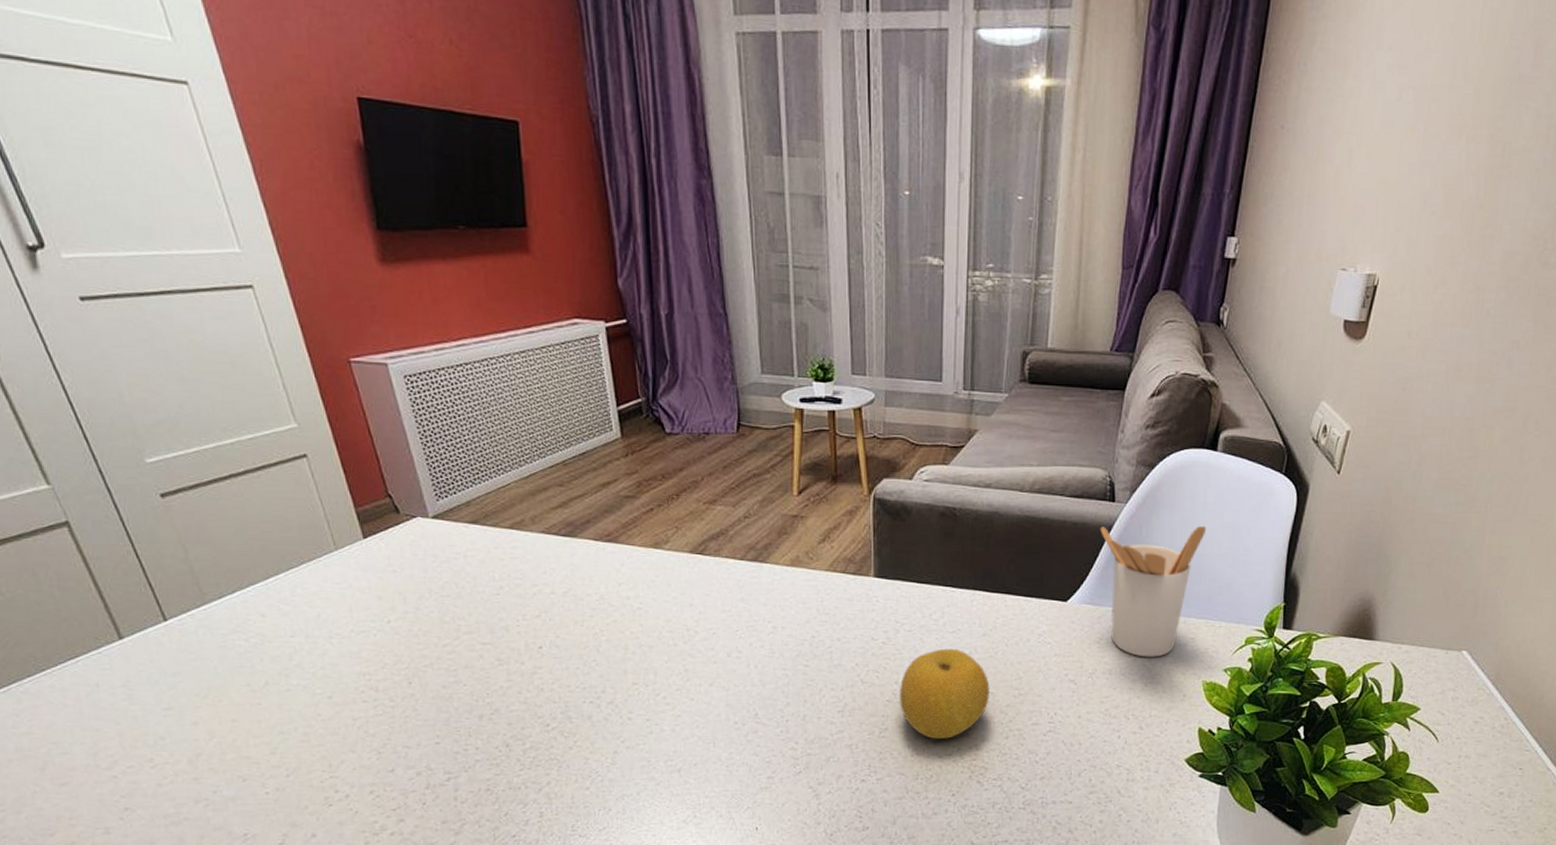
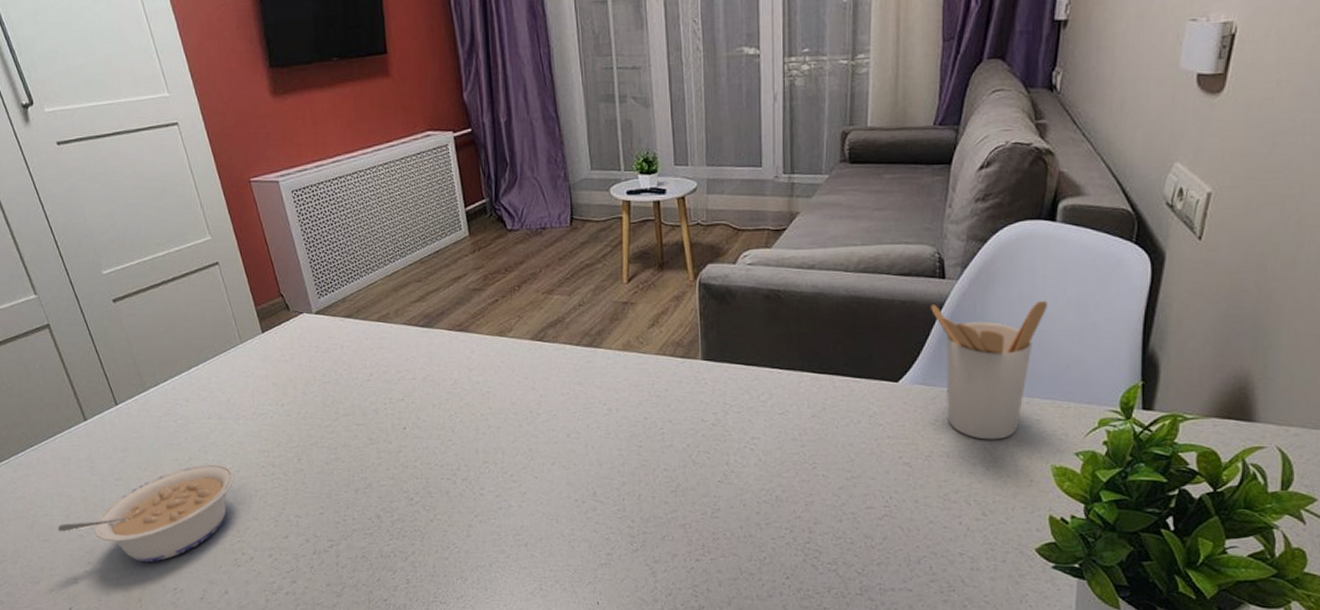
legume: none [81,689,326,806] -> present [58,464,235,563]
fruit: present [900,648,990,739] -> none [731,430,821,521]

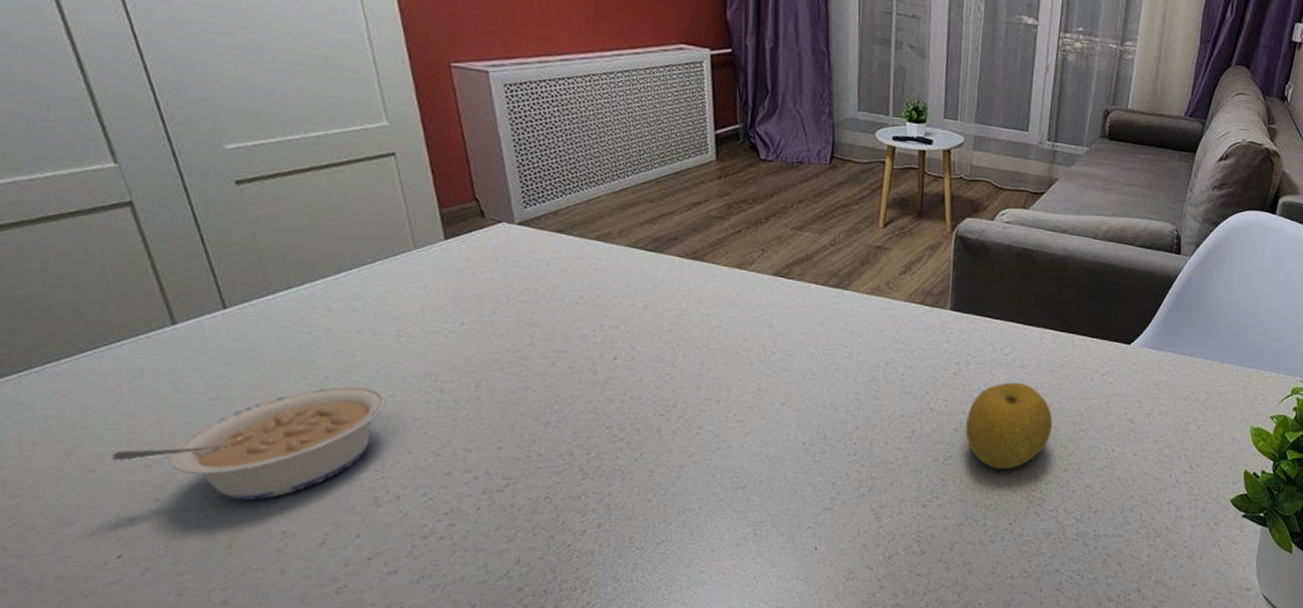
fruit: none [731,430,821,521] -> present [965,382,1053,469]
utensil holder: present [931,300,1048,440] -> none [1165,276,1263,402]

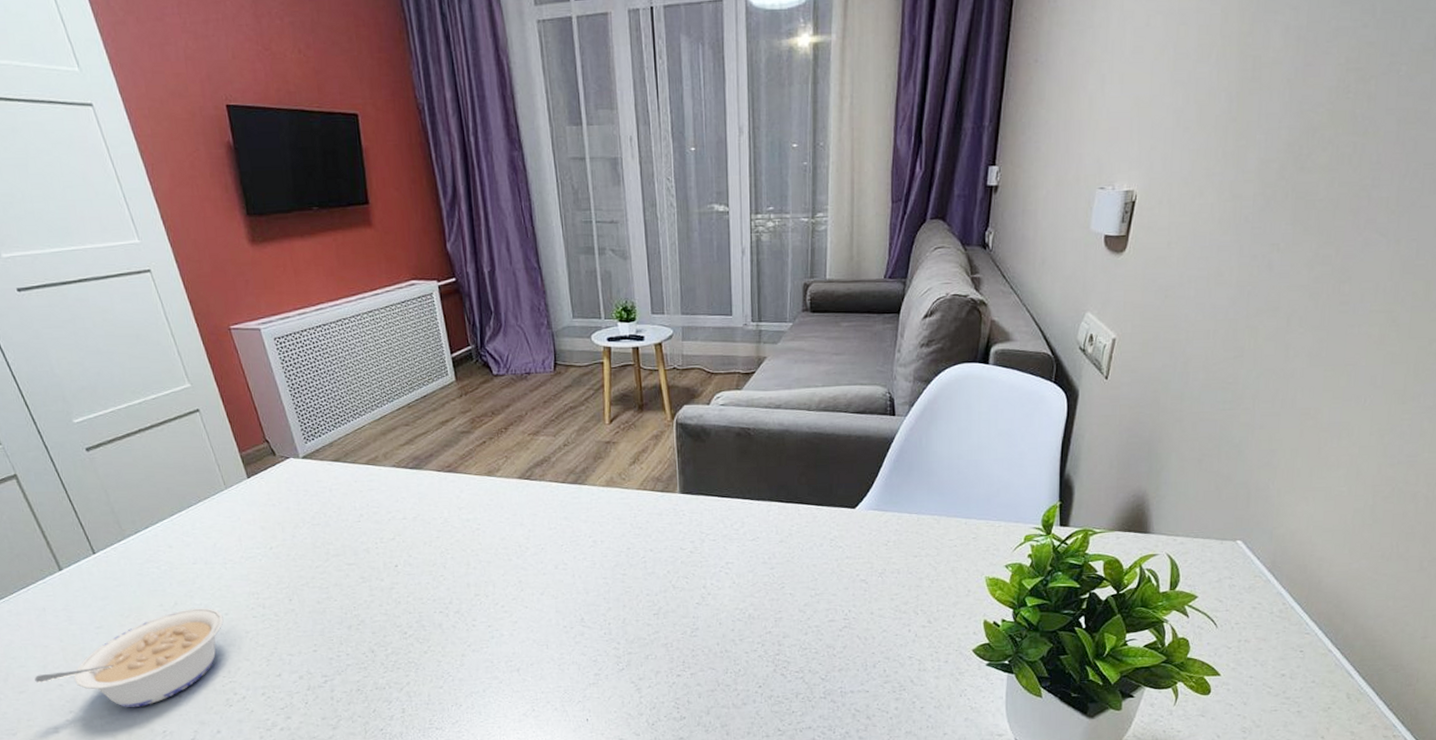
fruit: present [965,382,1053,469] -> none [707,555,789,637]

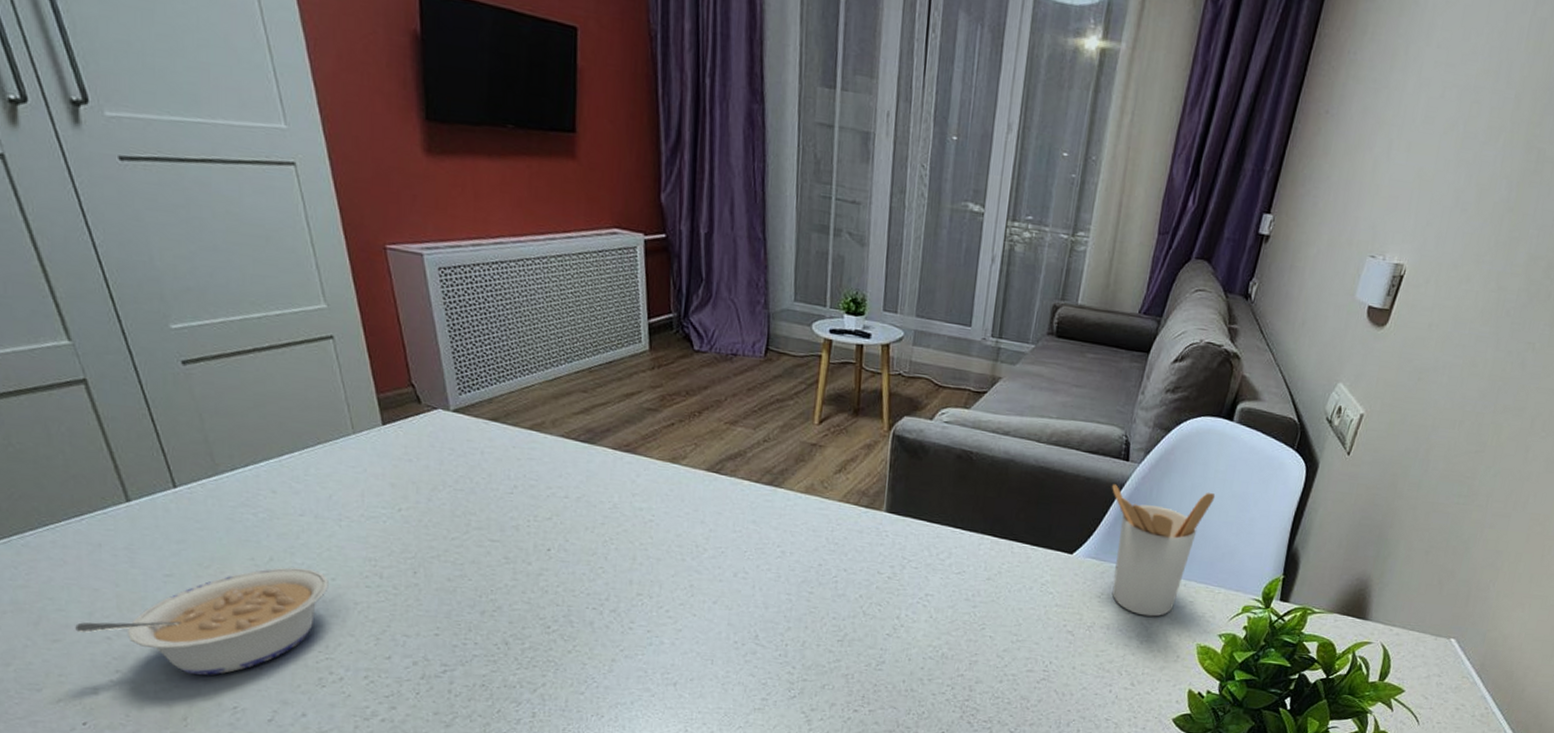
utensil holder: none [883,433,983,557] -> present [1112,484,1216,617]

